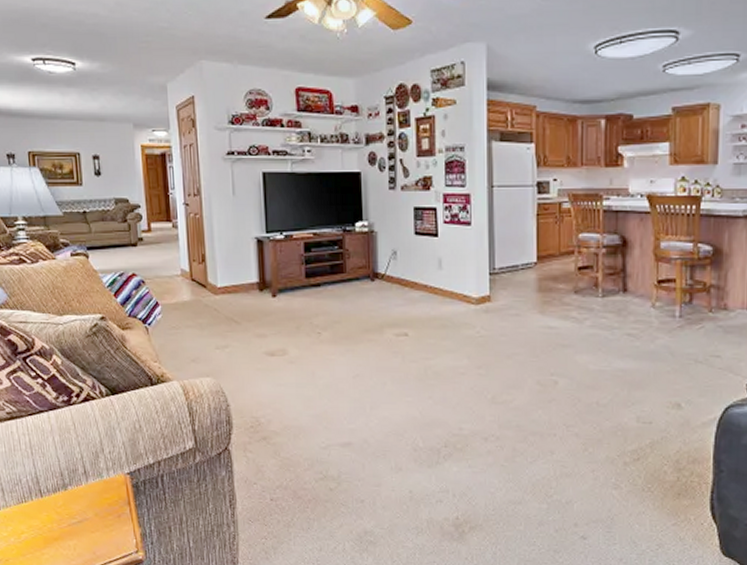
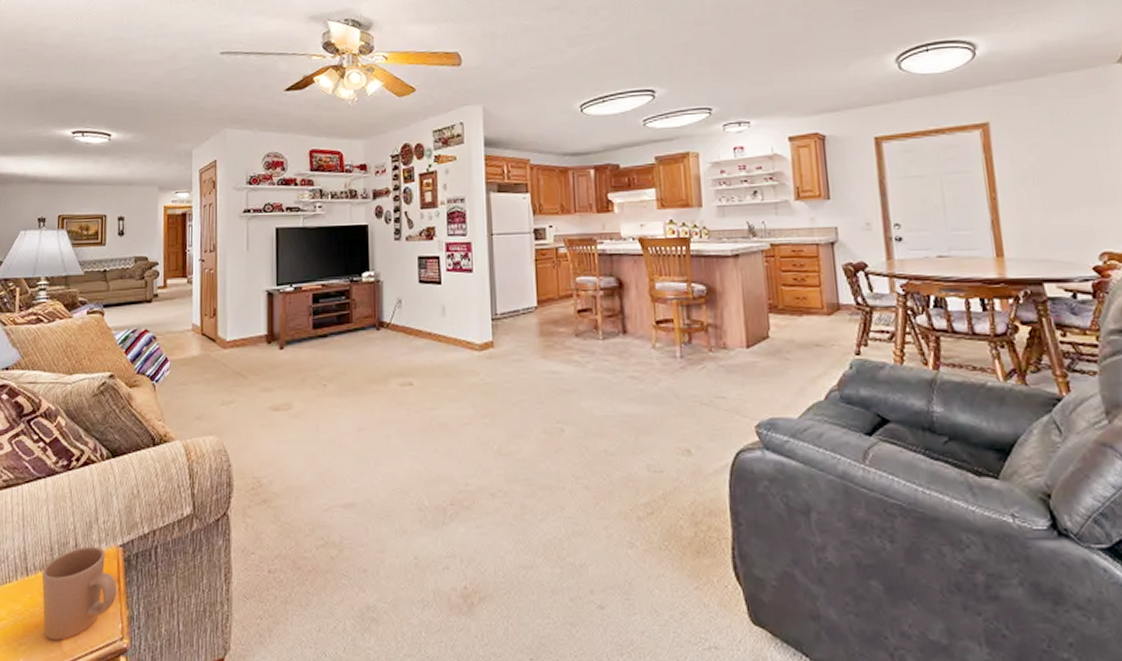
mug: none [55,473,129,552] -> present [41,546,117,640]

